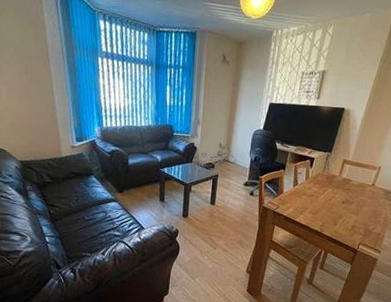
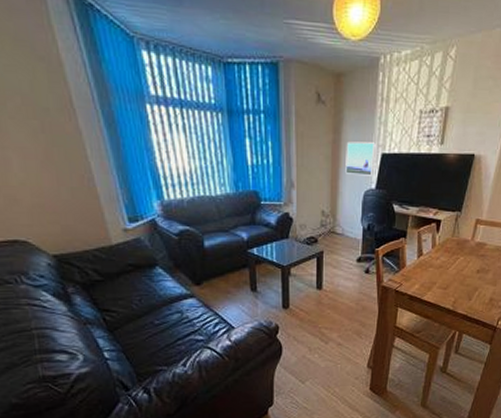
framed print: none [240,92,265,120] -> present [345,141,376,176]

